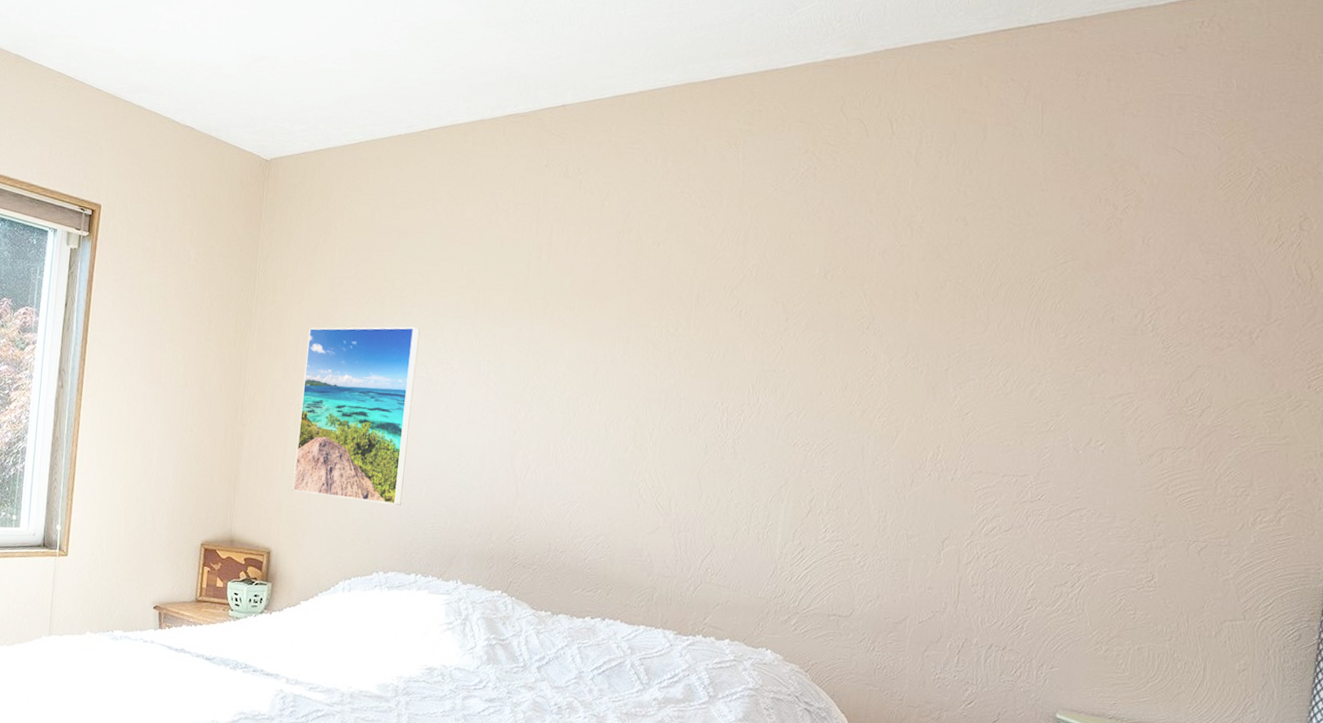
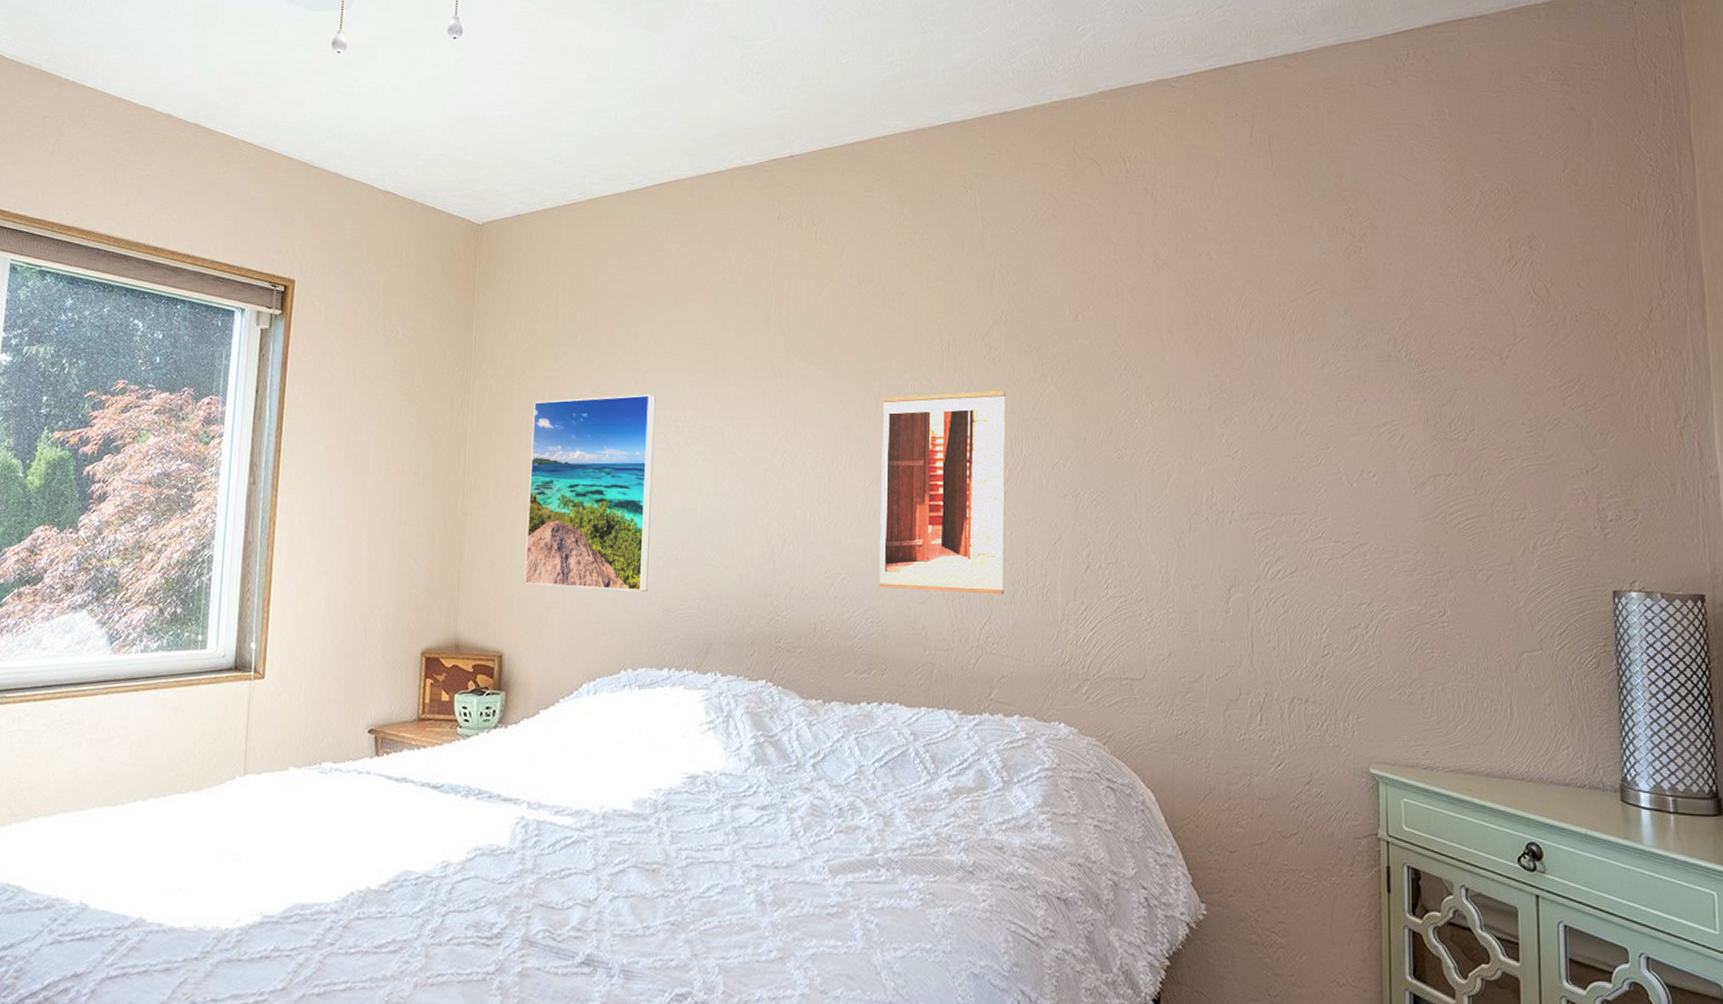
wall art: none [611,341,749,531] -> present [878,390,1006,595]

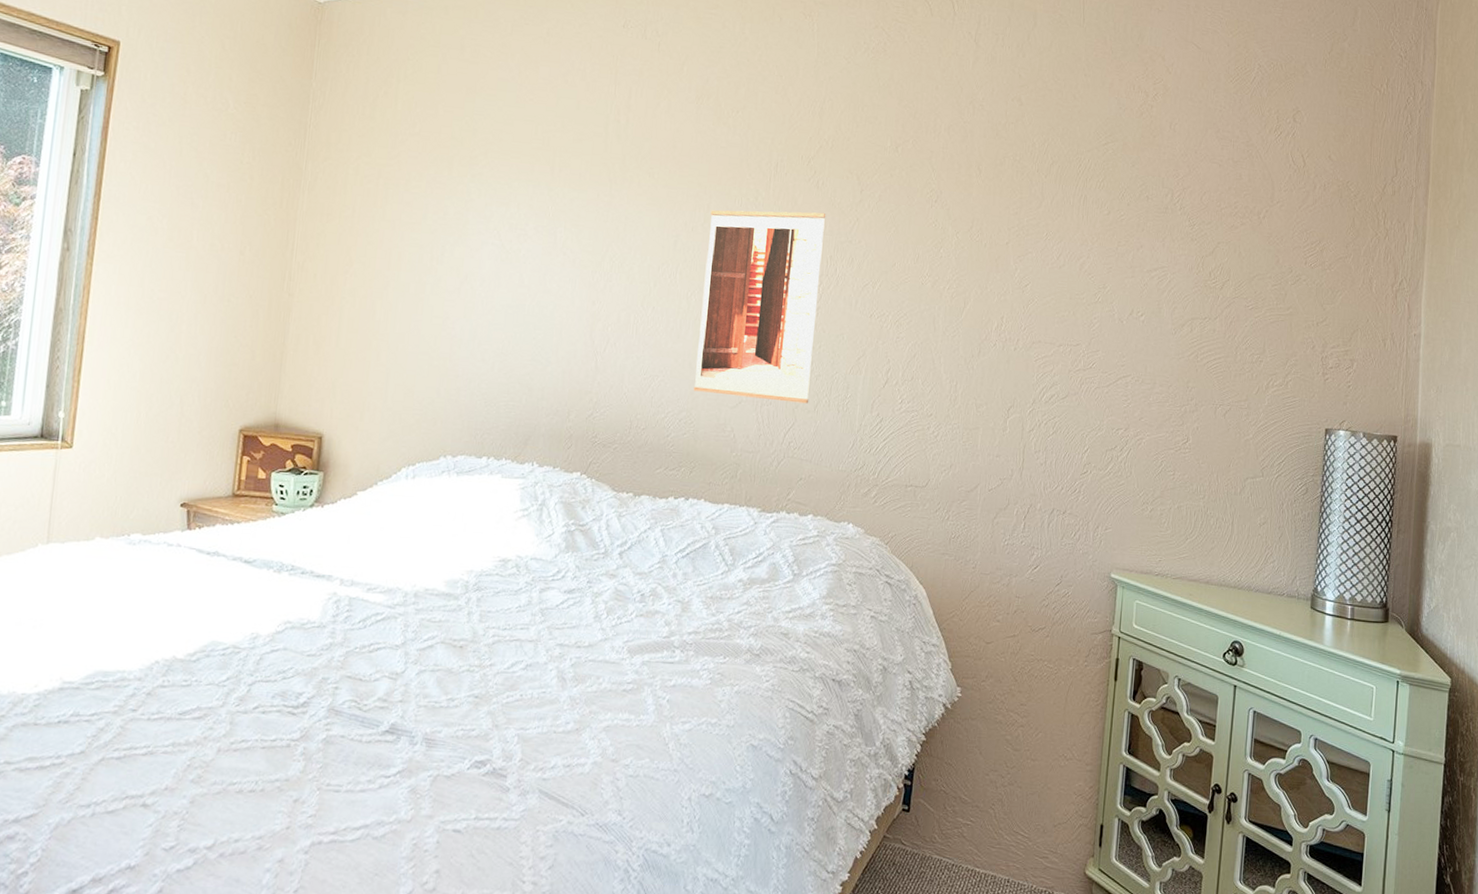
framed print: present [524,394,656,592] -> none [348,187,492,383]

